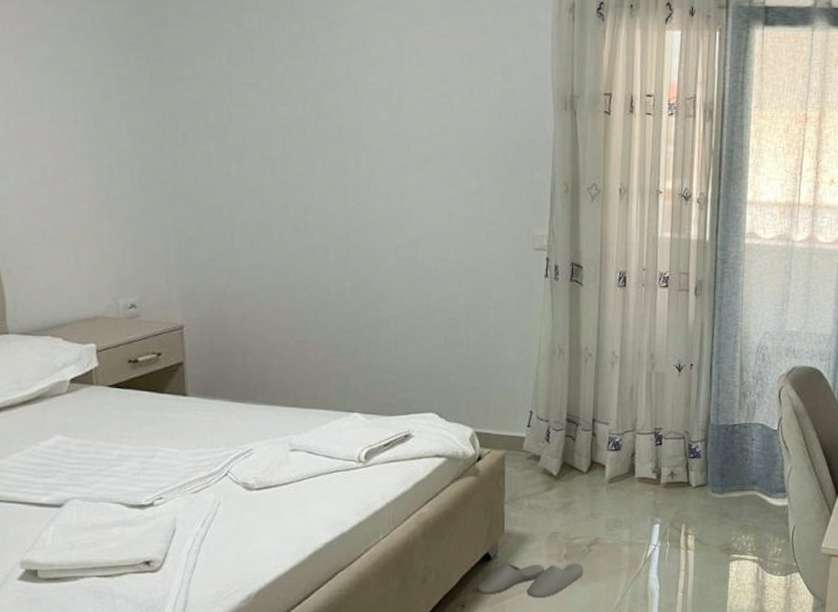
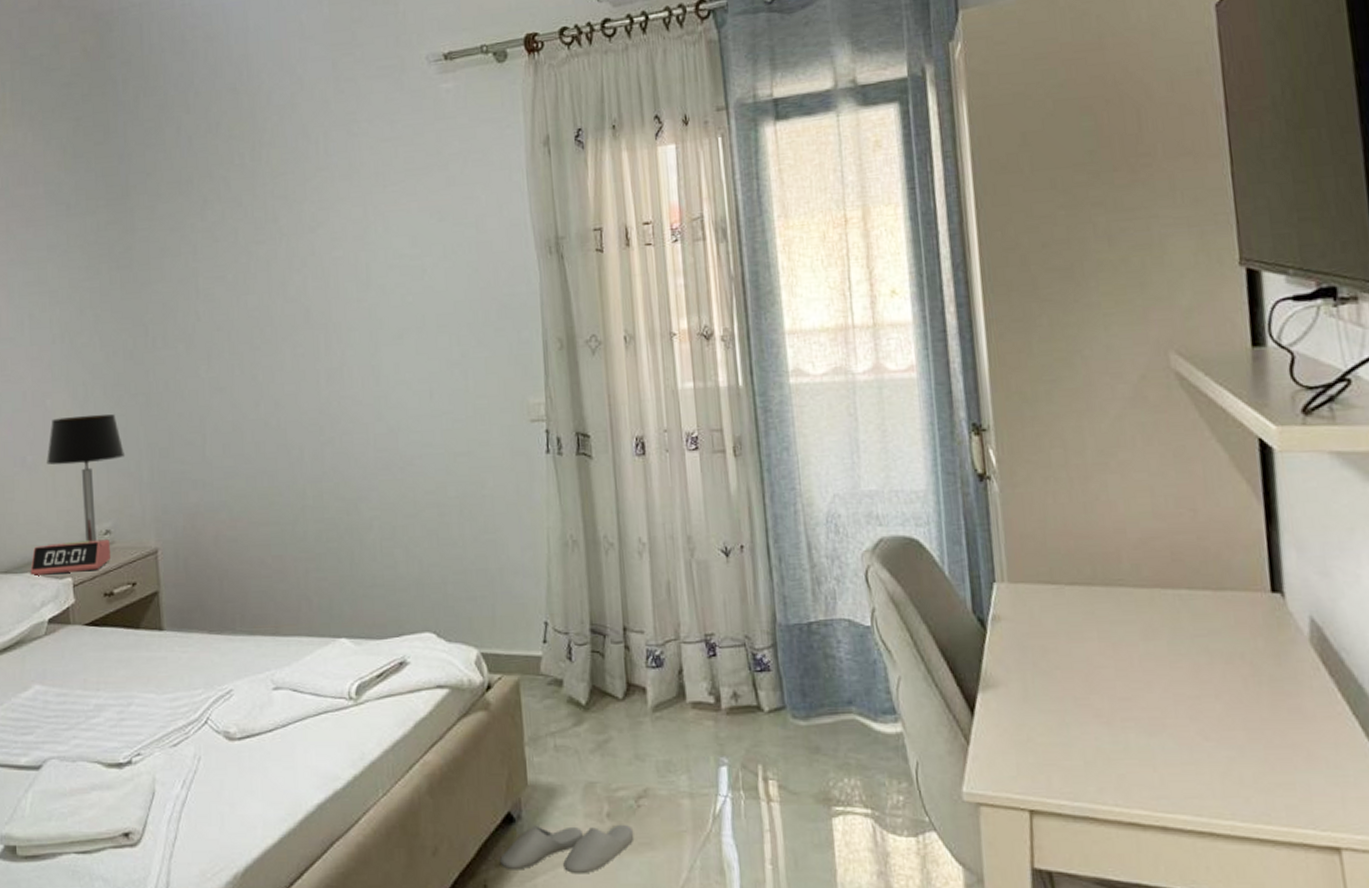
alarm clock: none [51,311,135,340] -> present [30,539,110,576]
table lamp: none [69,196,151,314] -> present [47,414,124,542]

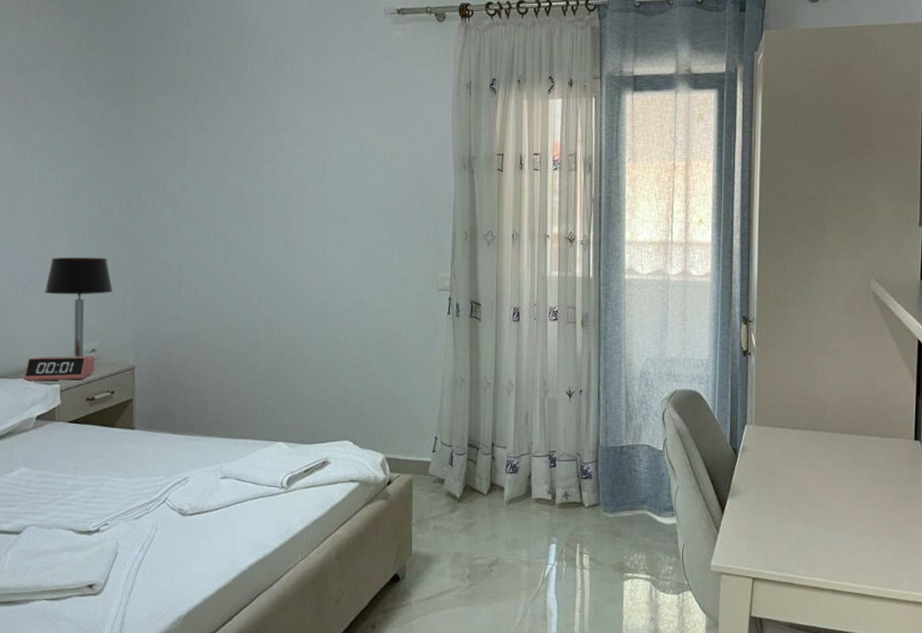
slippers: present [499,824,634,874] -> none [385,583,486,618]

